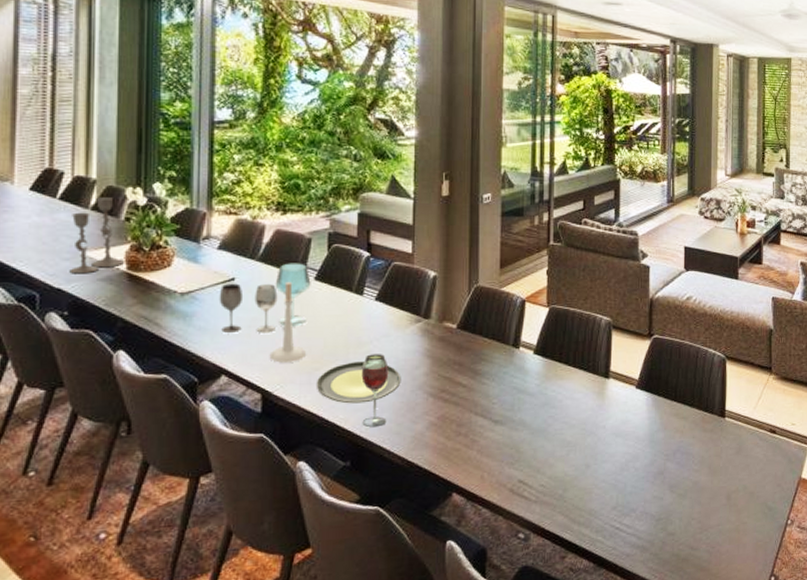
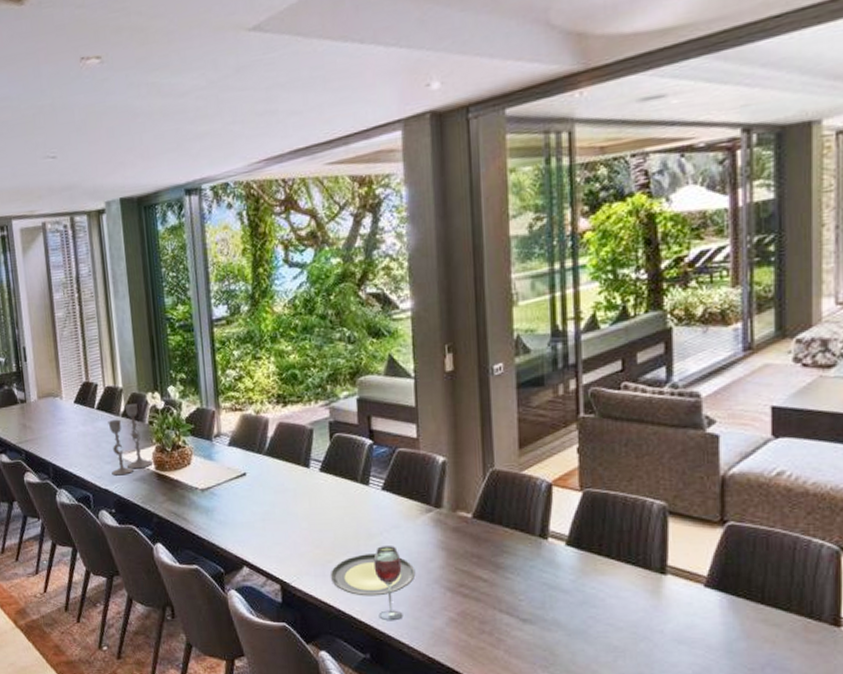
wineglass: present [219,283,278,334] -> none [233,477,288,527]
candlestick: present [269,281,306,363] -> none [284,474,318,555]
wine glass: present [275,263,311,327] -> none [282,455,317,519]

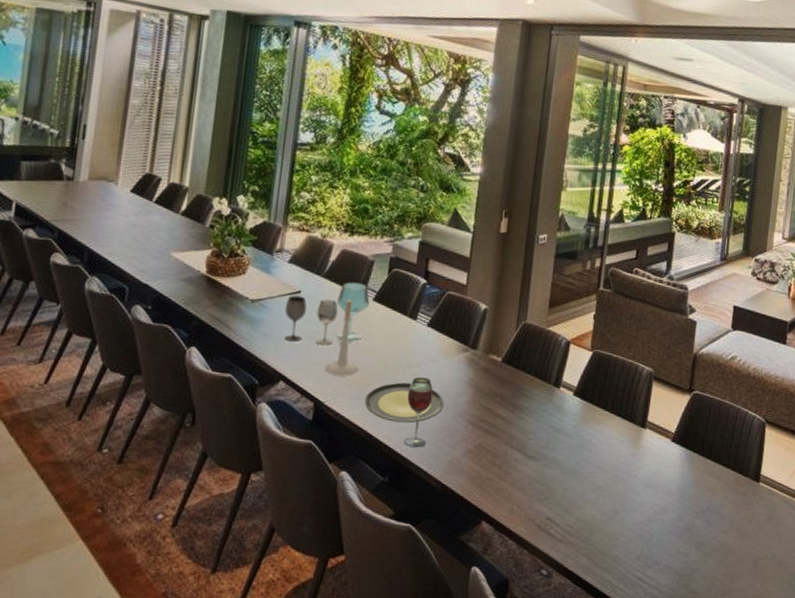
candlestick: present [108,404,153,476] -> none [157,204,206,274]
wineglass: none [233,477,288,527] -> present [284,295,338,346]
wine glass: none [282,455,317,519] -> present [336,282,370,343]
candlestick: none [284,474,318,555] -> present [324,299,358,376]

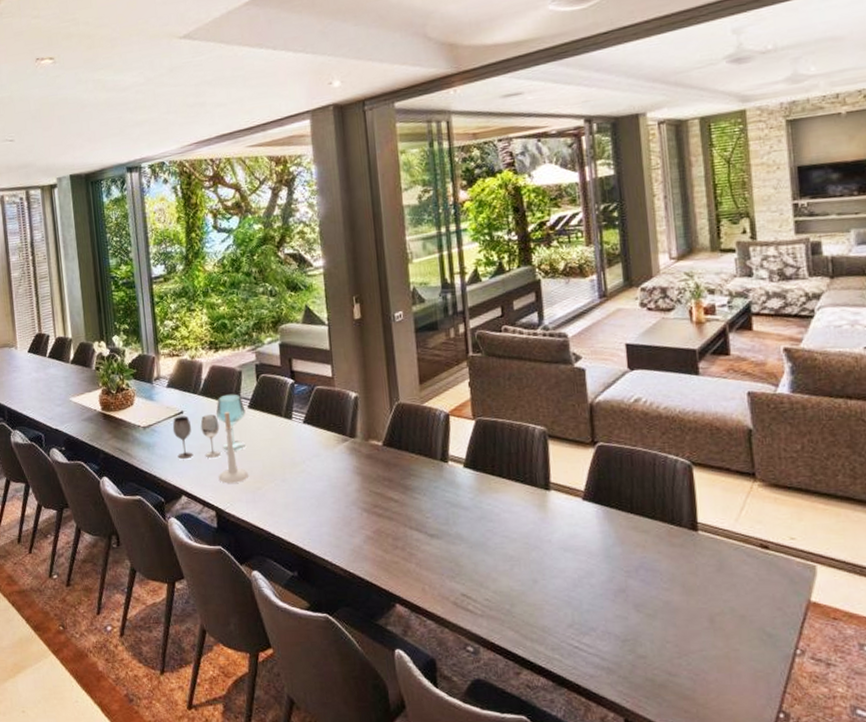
plate: present [364,382,445,423] -> none [259,480,336,519]
wineglass: present [405,377,434,447] -> none [298,472,326,540]

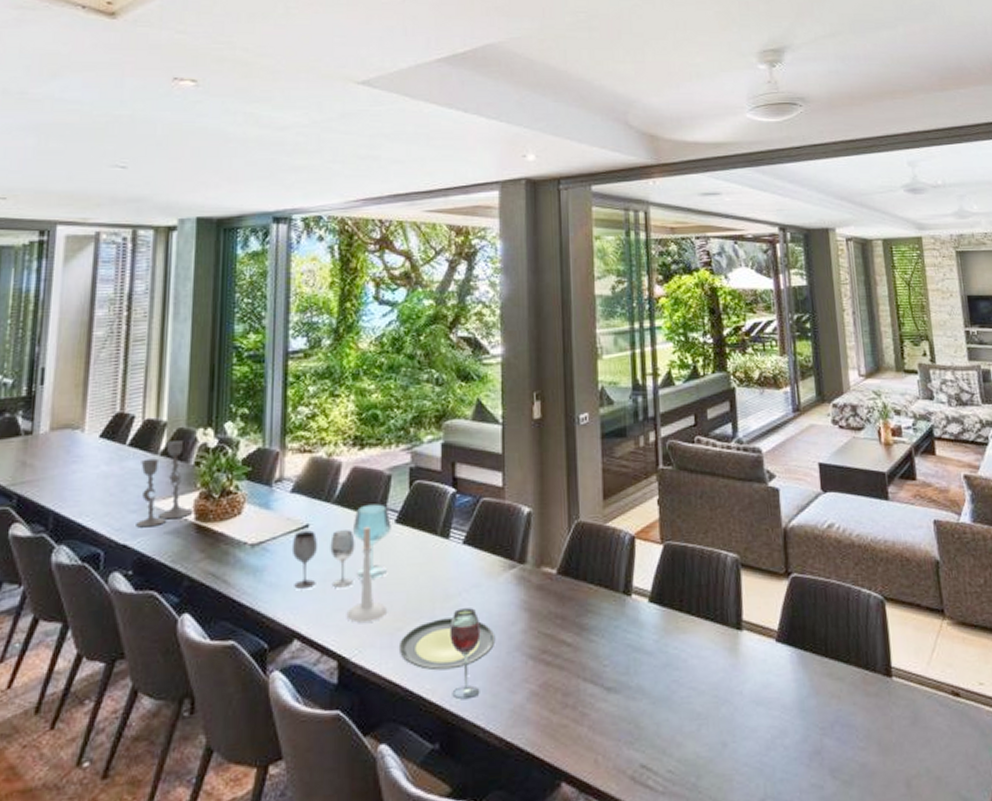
candlestick: none [58,352,100,417] -> present [136,441,194,528]
plate: none [259,480,336,519] -> present [398,618,496,671]
wineglass: none [298,472,326,540] -> present [449,608,481,699]

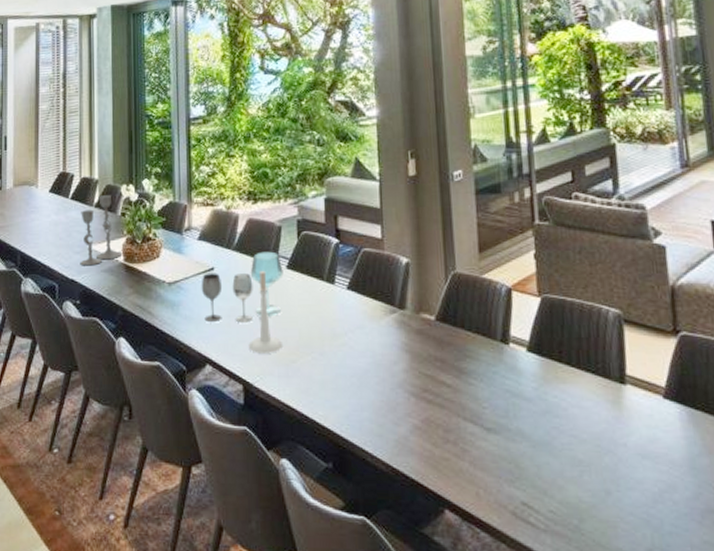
plate: present [398,618,496,671] -> none [293,354,380,400]
wineglass: present [449,608,481,699] -> none [338,347,367,426]

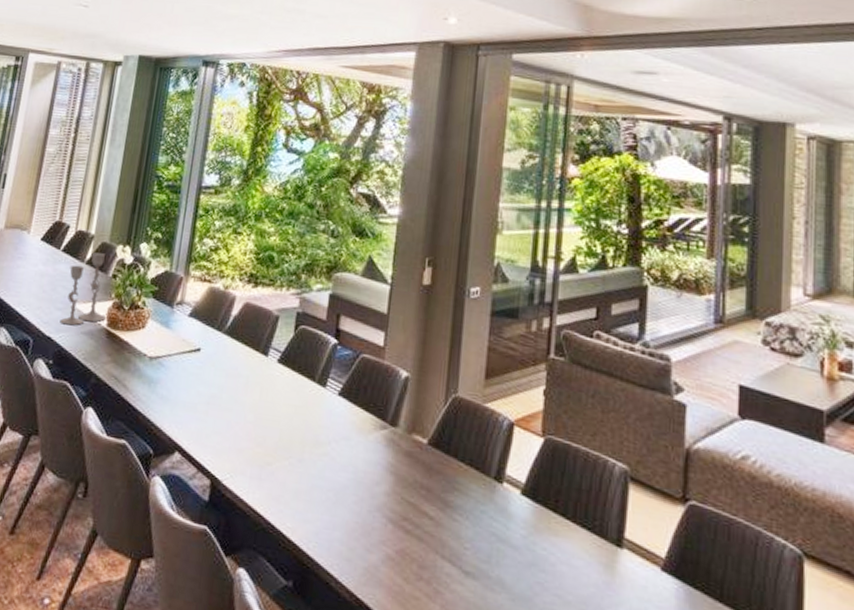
wineglass: present [201,273,253,323] -> none [181,353,240,414]
candlestick: present [248,270,282,353] -> none [223,360,260,451]
wine glass: present [250,251,284,317] -> none [237,339,274,412]

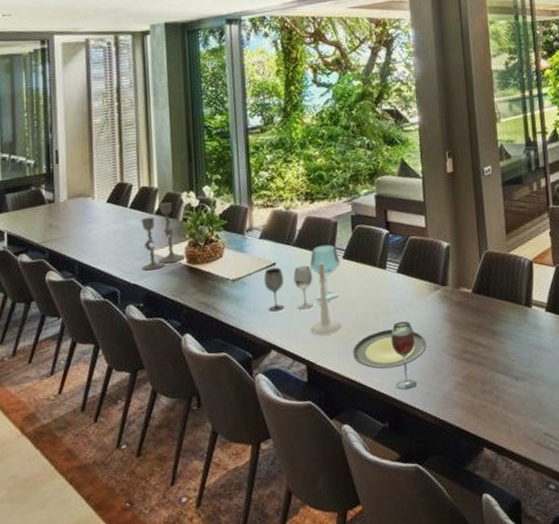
wineglass: none [181,353,240,414] -> present [263,265,314,313]
candlestick: none [223,360,260,451] -> present [310,262,341,336]
wine glass: none [237,339,274,412] -> present [309,244,340,302]
plate: none [266,462,359,514] -> present [352,329,427,369]
wineglass: none [311,457,346,546] -> present [391,321,417,389]

